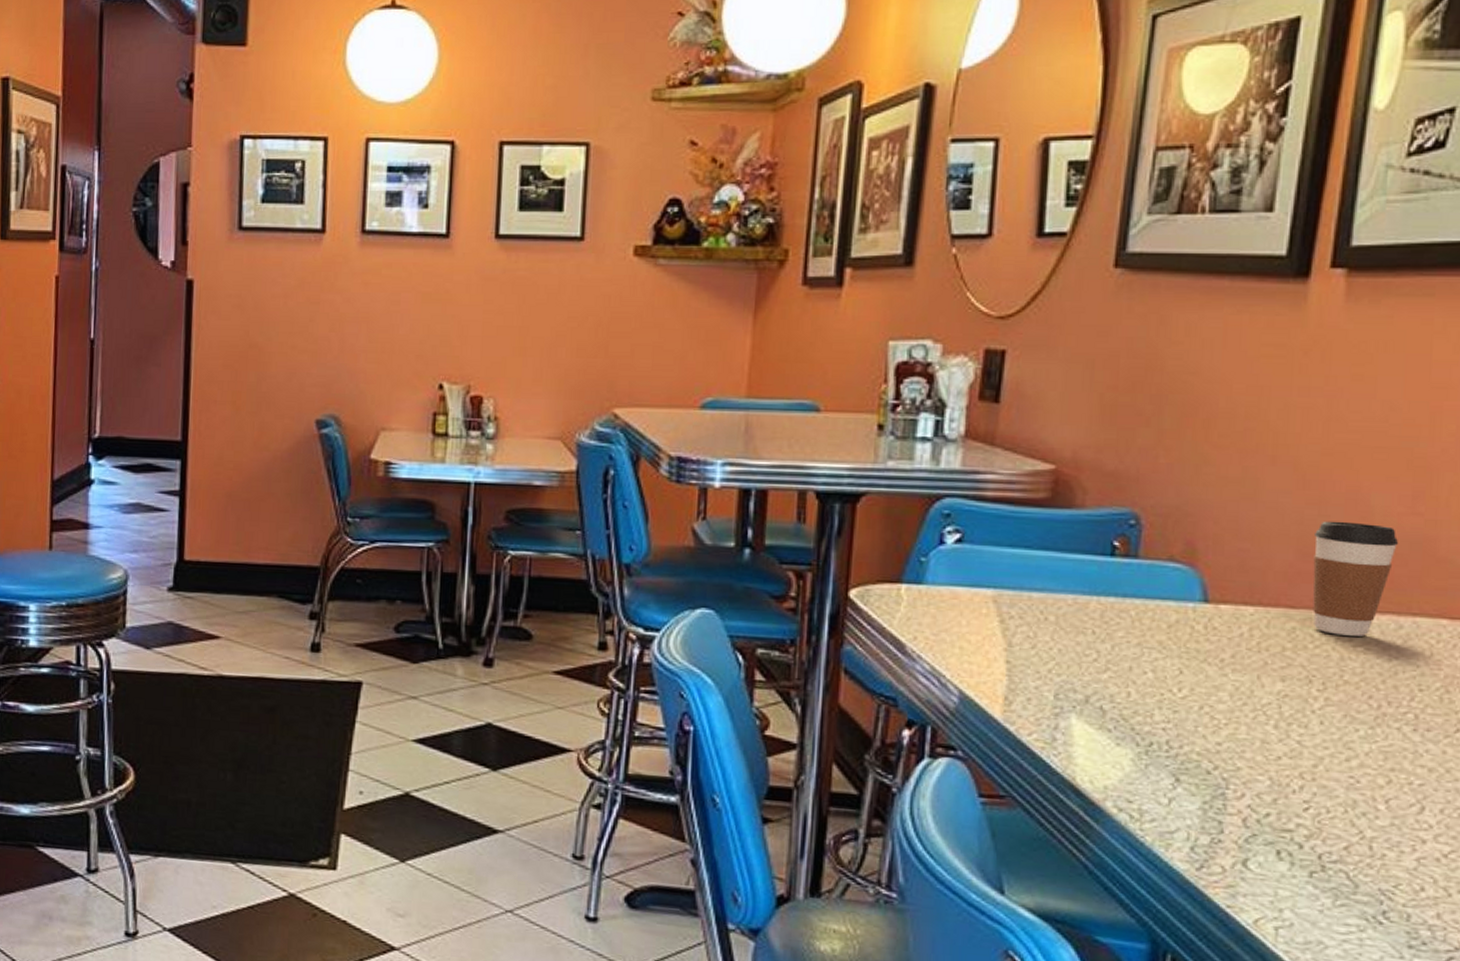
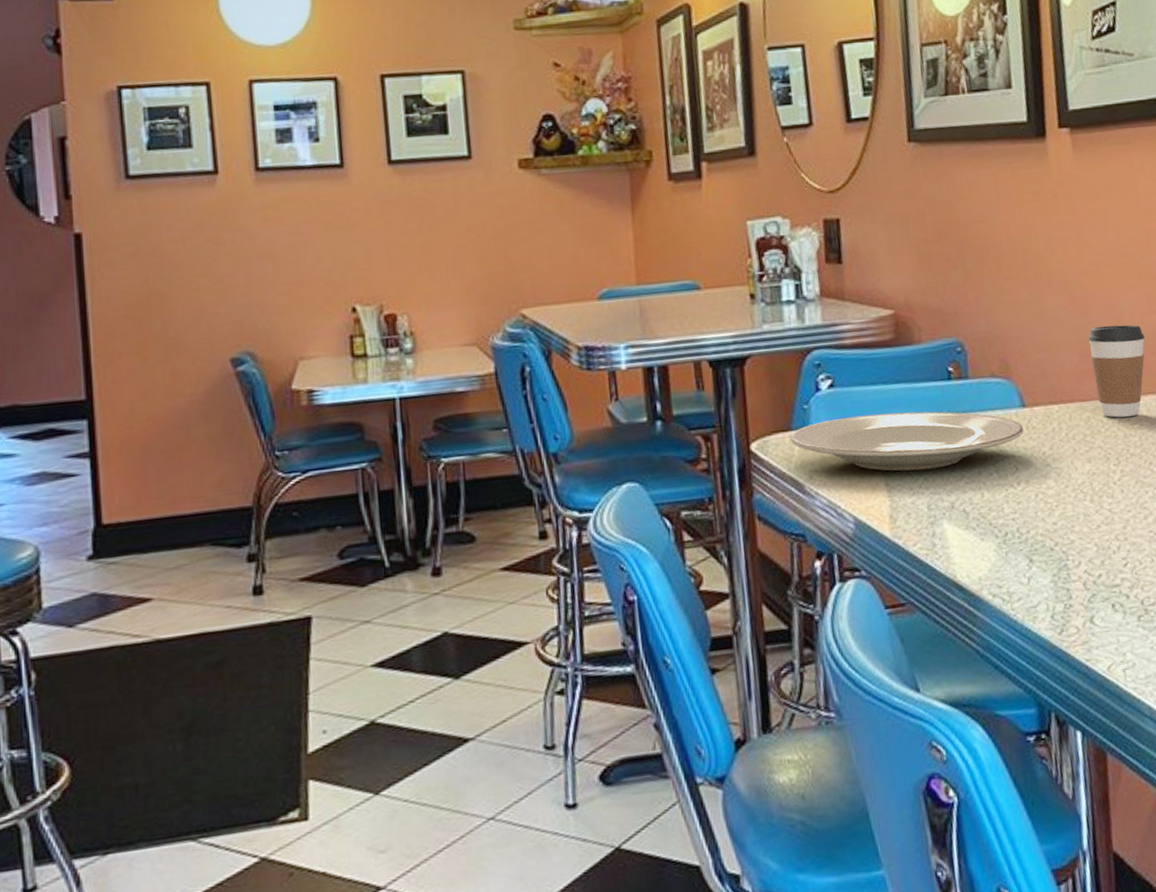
plate: none [897,578,1201,655] -> present [790,411,1025,471]

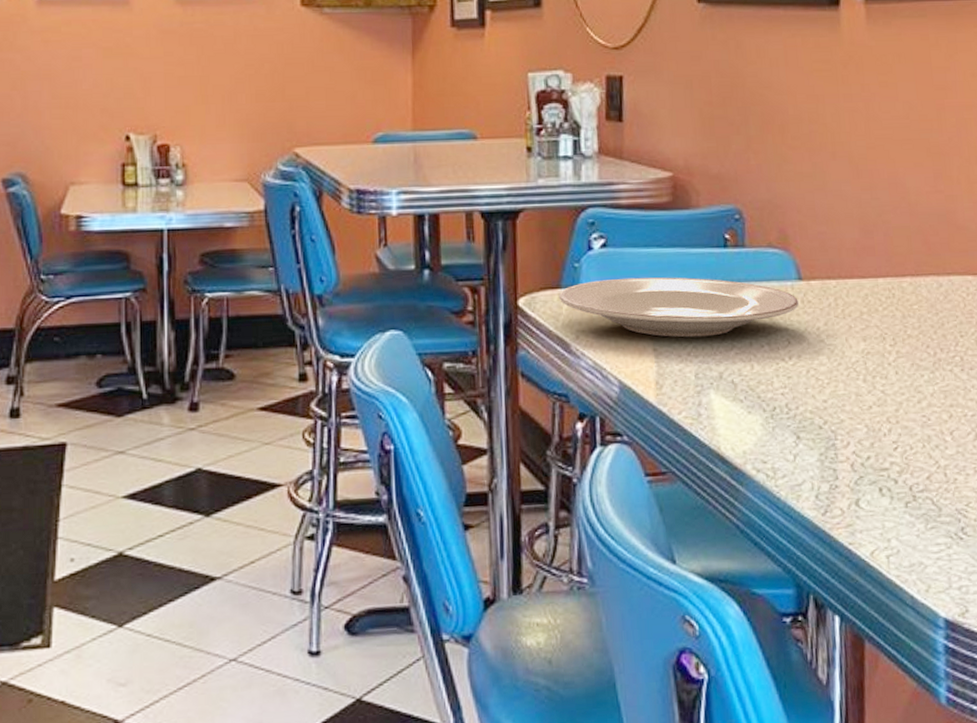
coffee cup: present [1088,325,1146,418] -> none [871,202,930,298]

